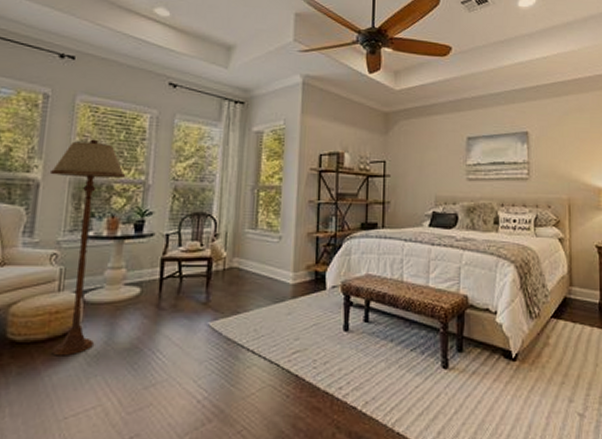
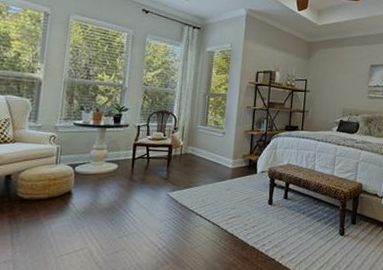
floor lamp: present [49,139,126,356] -> none [49,50,108,211]

